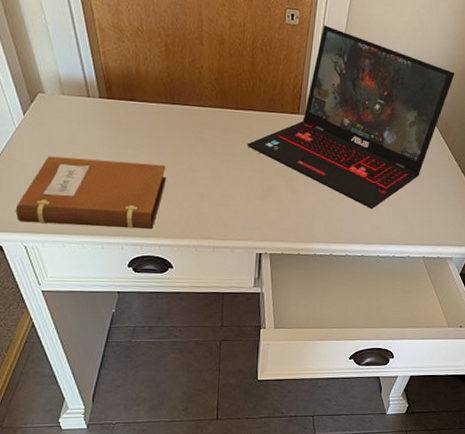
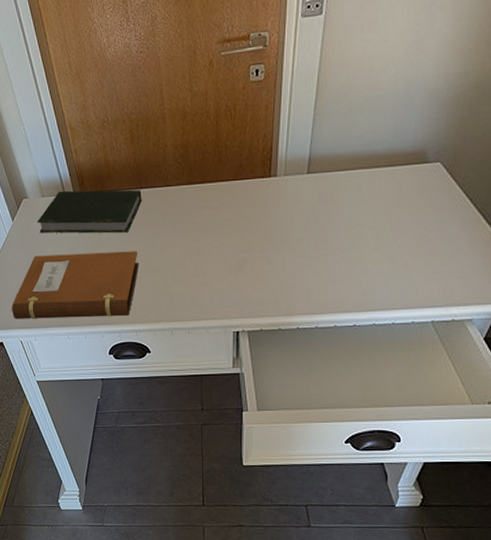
book: none [54,92,174,146] -> present [37,189,142,234]
laptop: present [247,25,455,210] -> none [216,73,463,272]

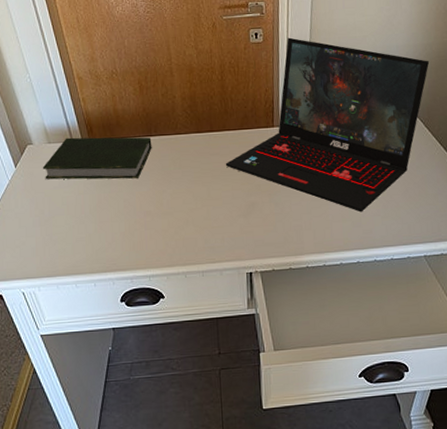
notebook: present [11,251,140,319] -> none [12,196,151,269]
laptop: none [216,73,463,272] -> present [225,37,430,212]

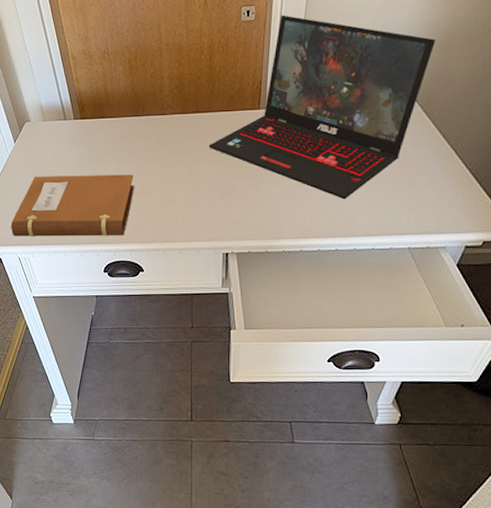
notebook: none [12,196,151,269] -> present [10,174,135,236]
book: present [42,137,152,180] -> none [38,116,139,157]

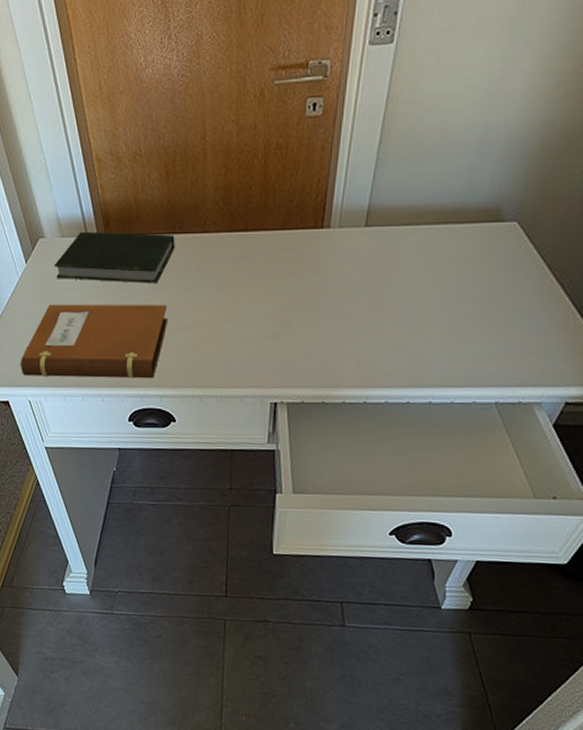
book: none [38,116,139,157] -> present [54,231,175,283]
laptop: present [208,15,436,200] -> none [258,109,548,342]

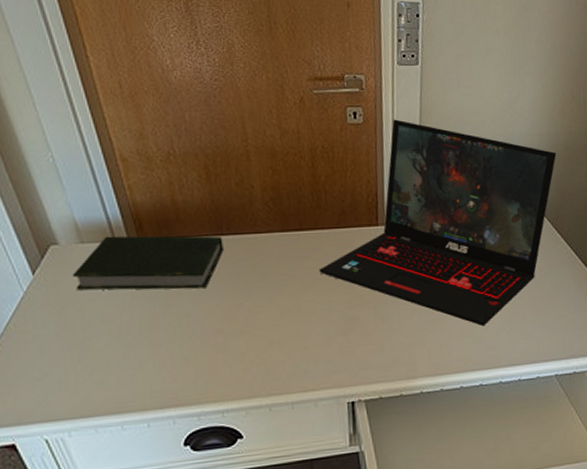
notebook: present [20,304,168,379] -> none [30,310,223,410]
laptop: none [258,109,548,342] -> present [318,119,557,327]

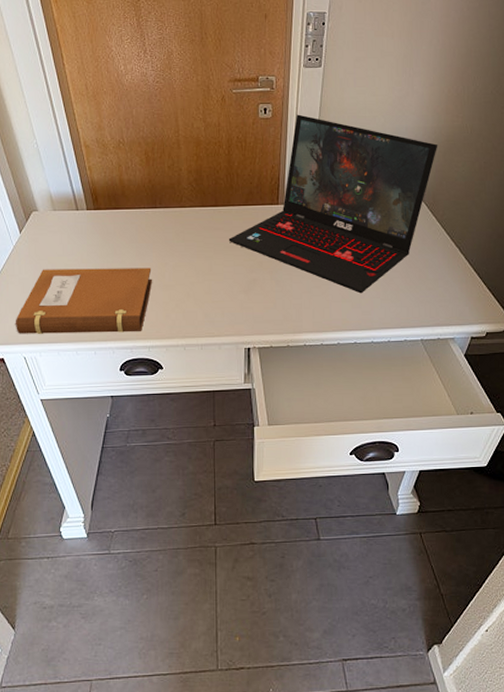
notebook: none [30,310,223,410] -> present [15,268,153,334]
book: present [72,236,224,291] -> none [47,206,156,250]

